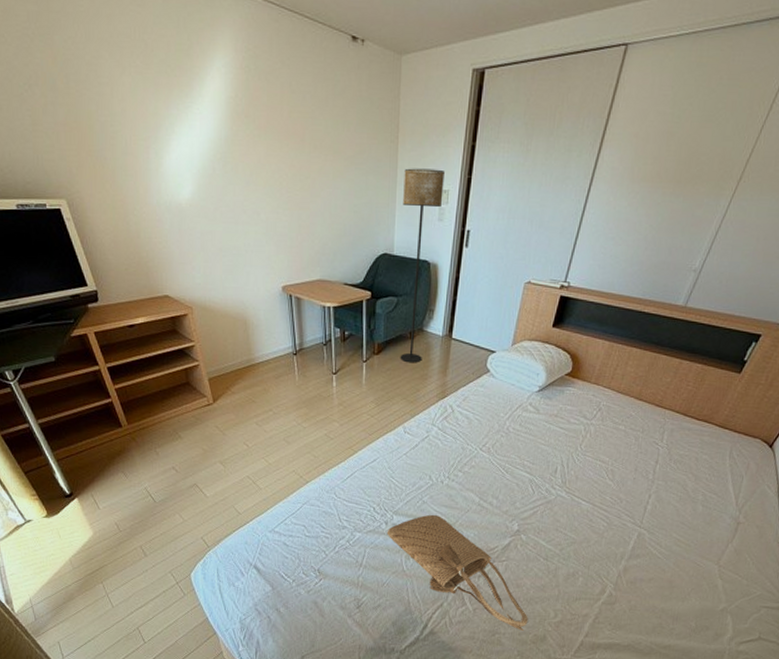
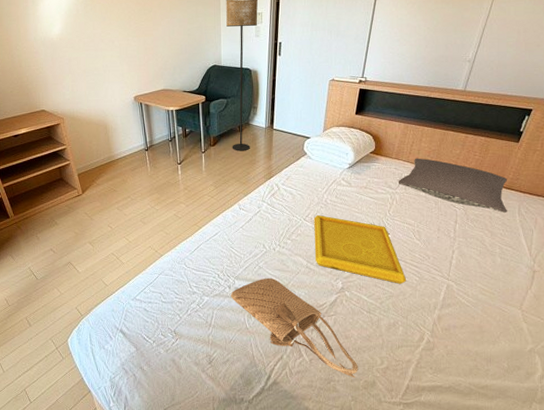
serving tray: none [489,445,593,529] -> present [314,215,407,284]
pillow: none [594,384,722,456] -> present [398,158,507,214]

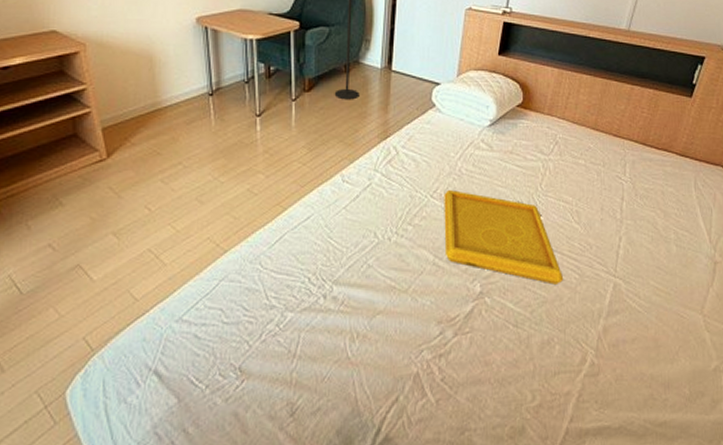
tote bag: present [230,277,358,378] -> none [325,280,502,423]
pillow: present [398,158,507,214] -> none [551,114,682,188]

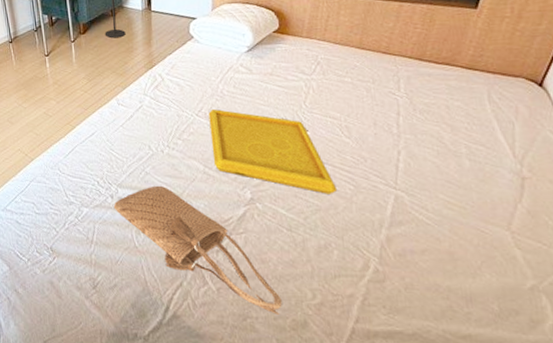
tote bag: none [325,280,502,423] -> present [113,185,282,315]

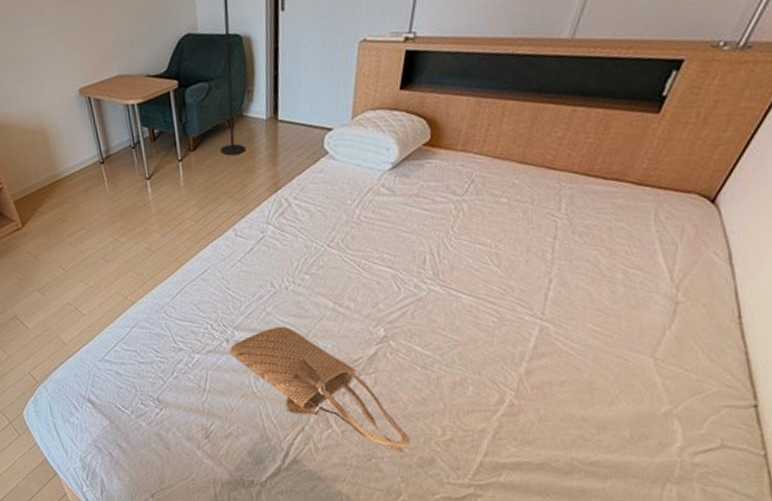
serving tray: present [208,109,338,194] -> none [341,238,480,328]

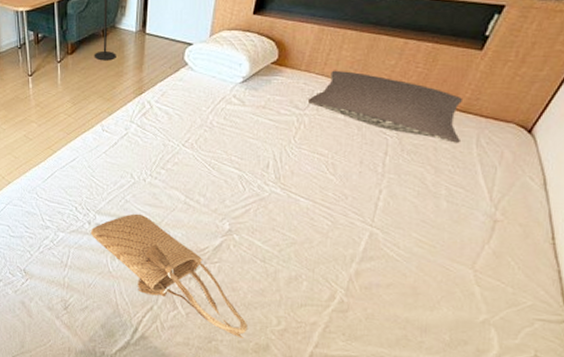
pillow: none [465,147,638,222] -> present [307,70,462,144]

